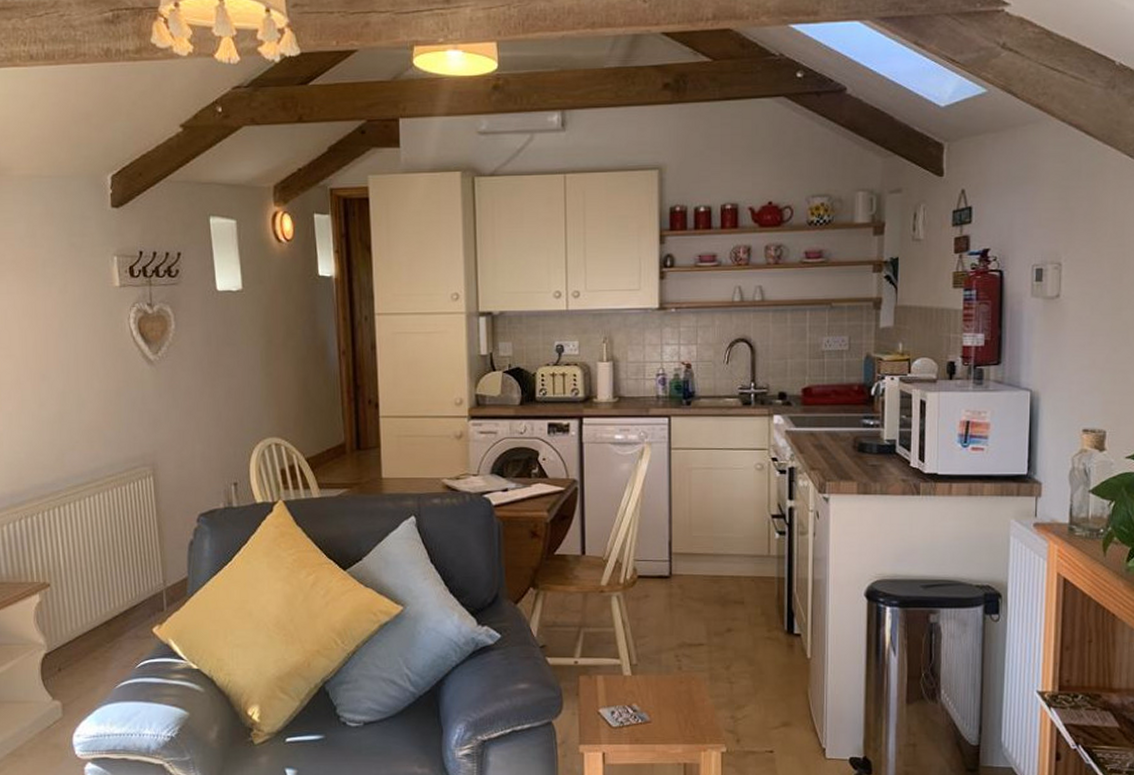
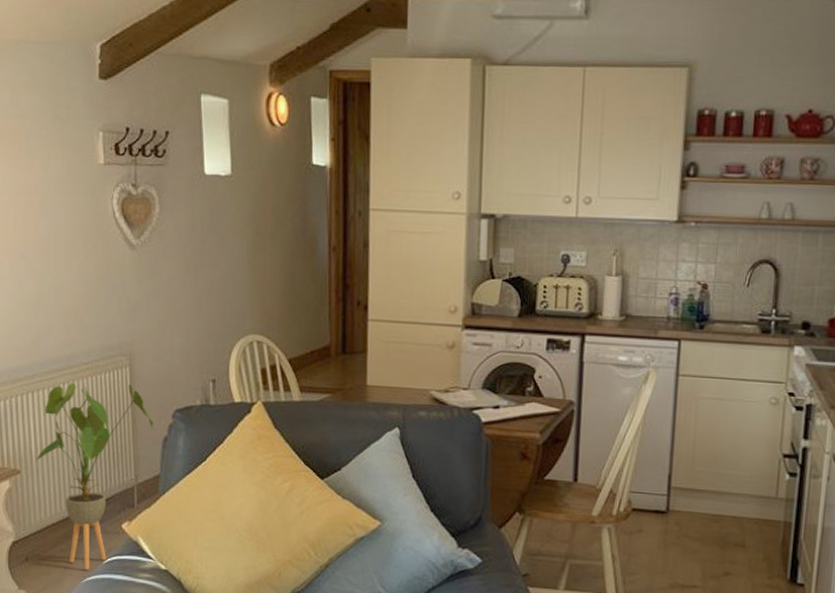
house plant: none [63,492,179,675] -> present [35,383,154,570]

